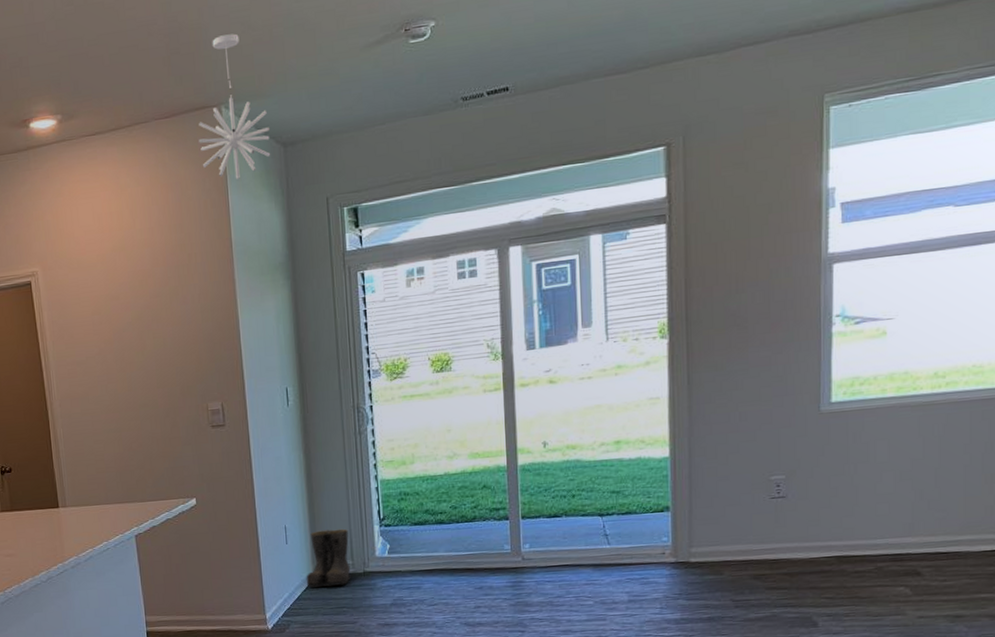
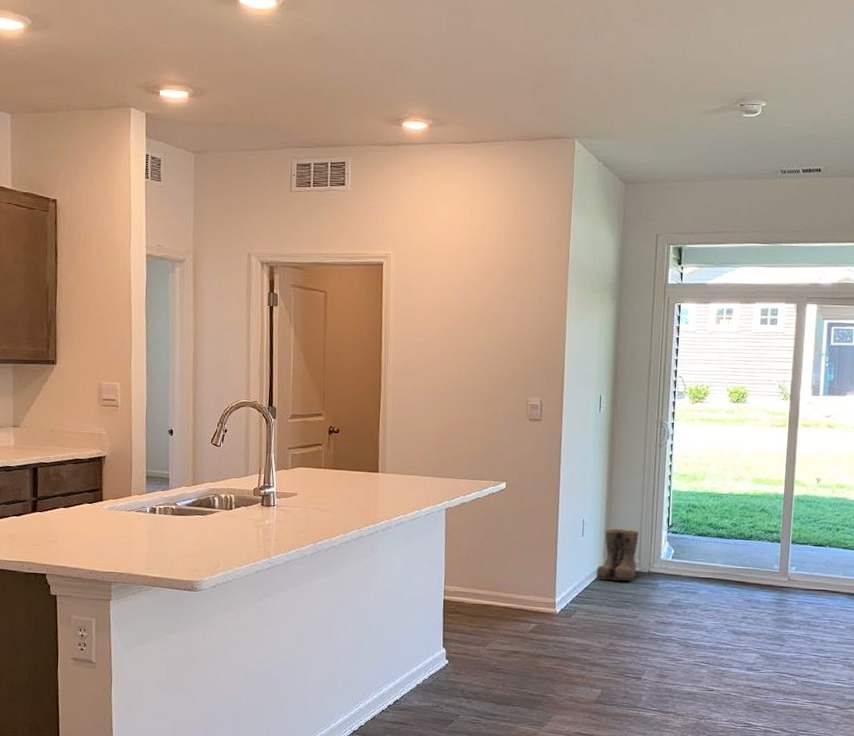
pendant light: present [199,33,271,179] -> none [551,79,616,205]

